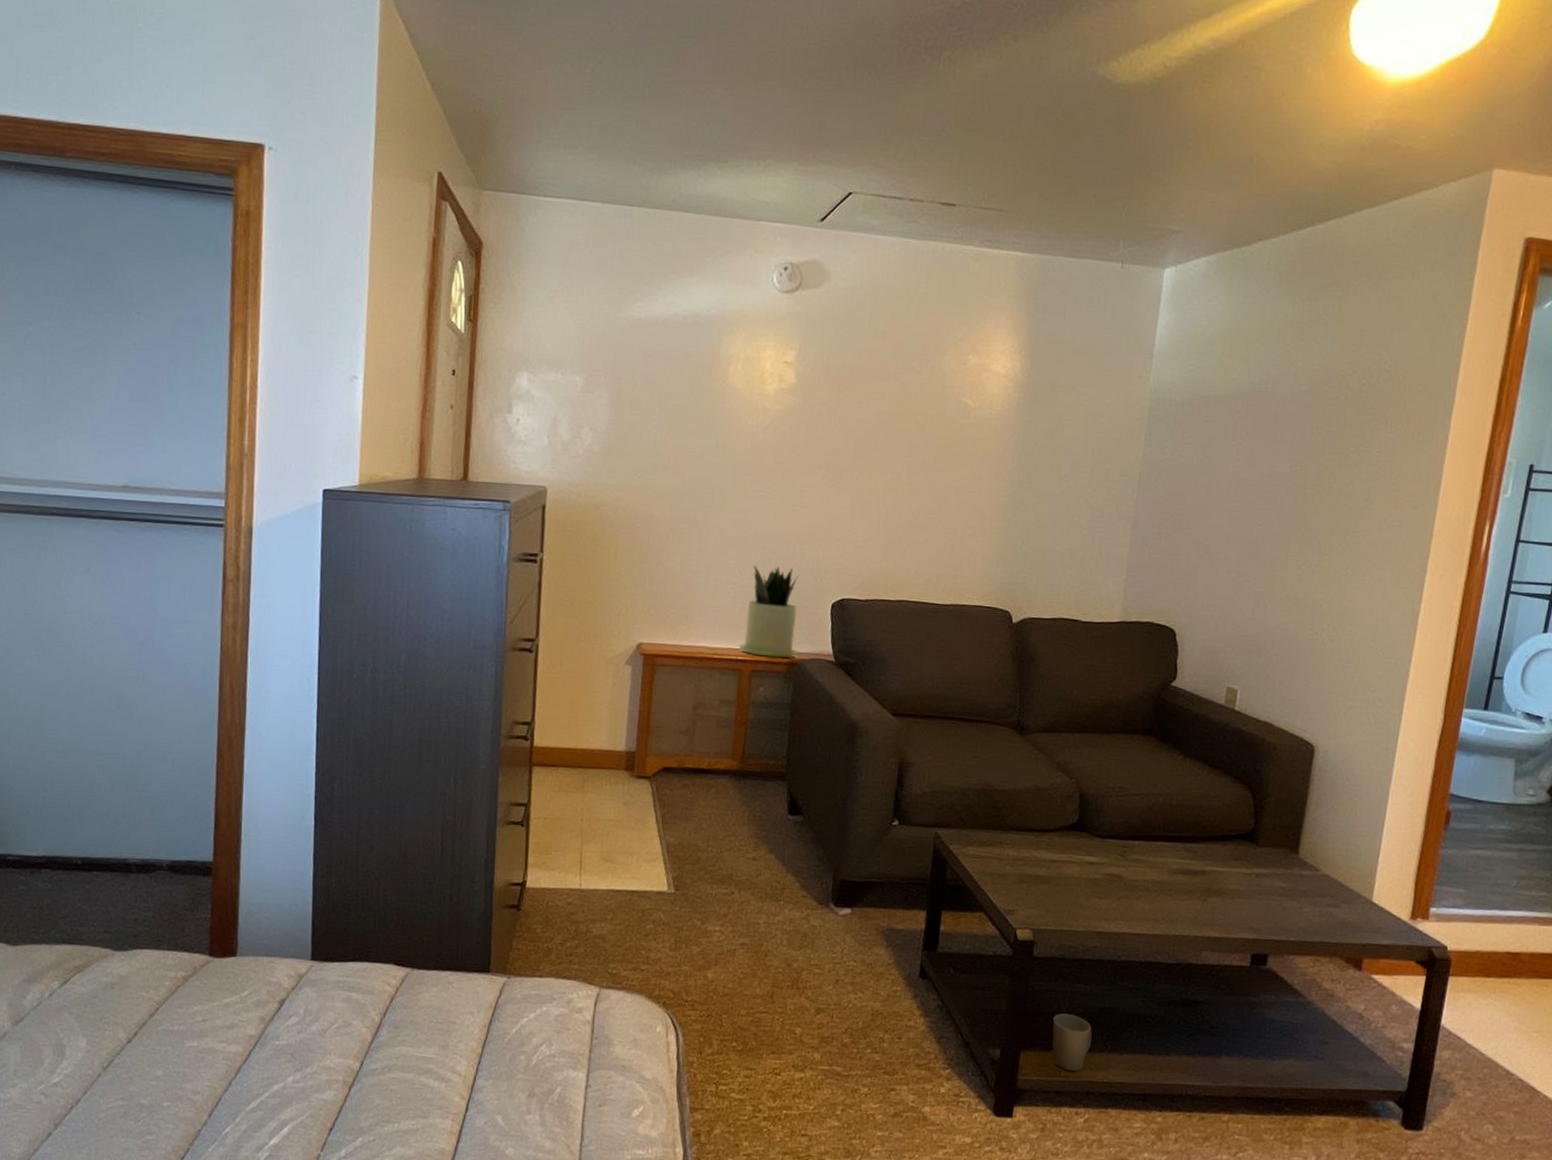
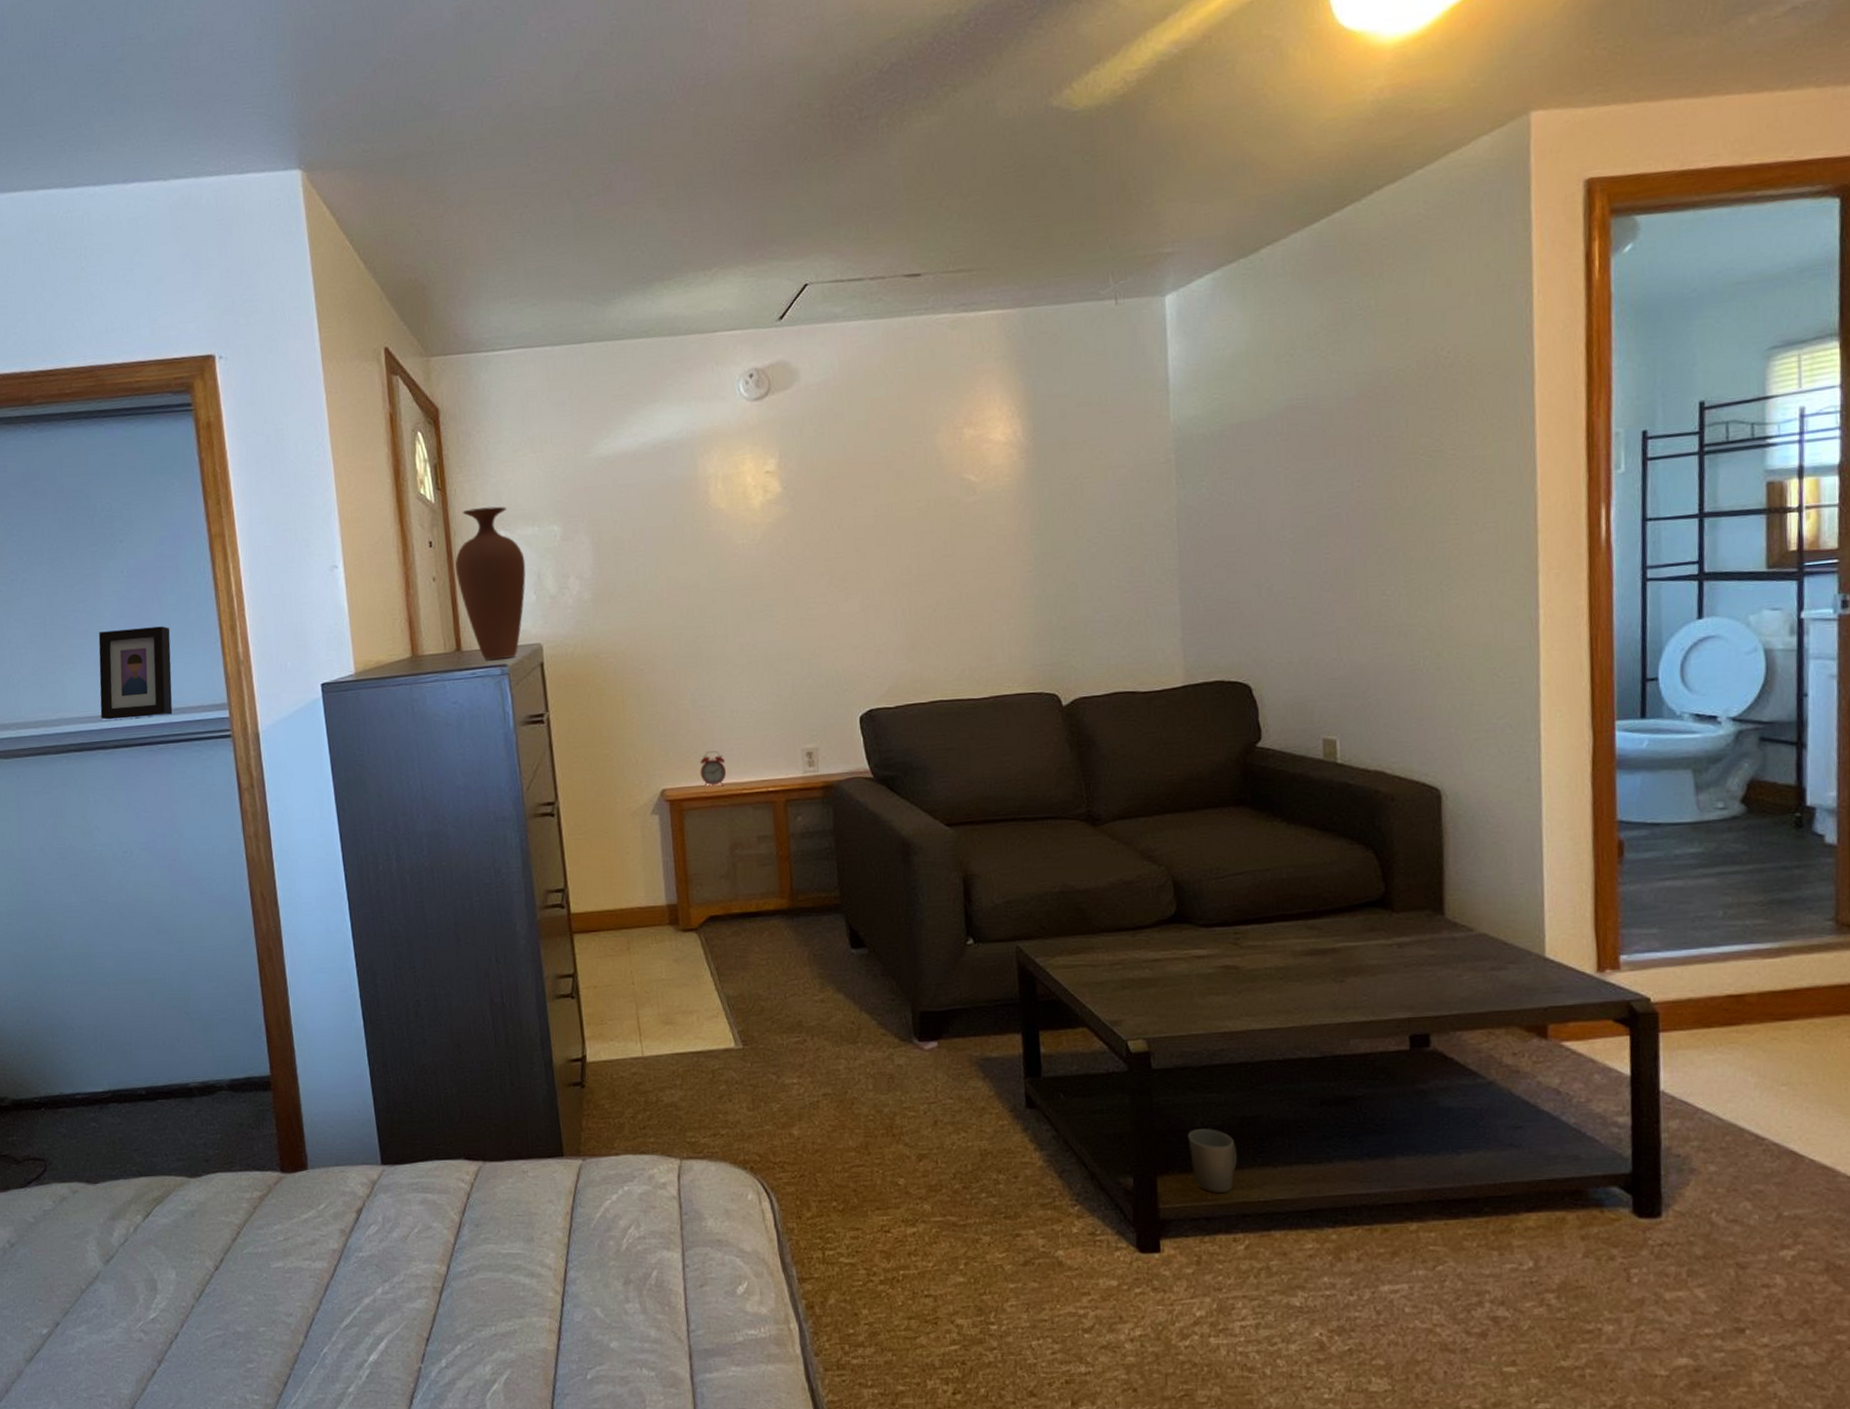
picture frame: none [90,400,176,495] -> present [98,626,173,720]
vase: none [474,345,544,496] -> present [455,506,526,660]
alarm clock: none [676,613,702,647] -> present [700,750,727,786]
planter: present [739,565,800,659] -> none [768,685,832,785]

